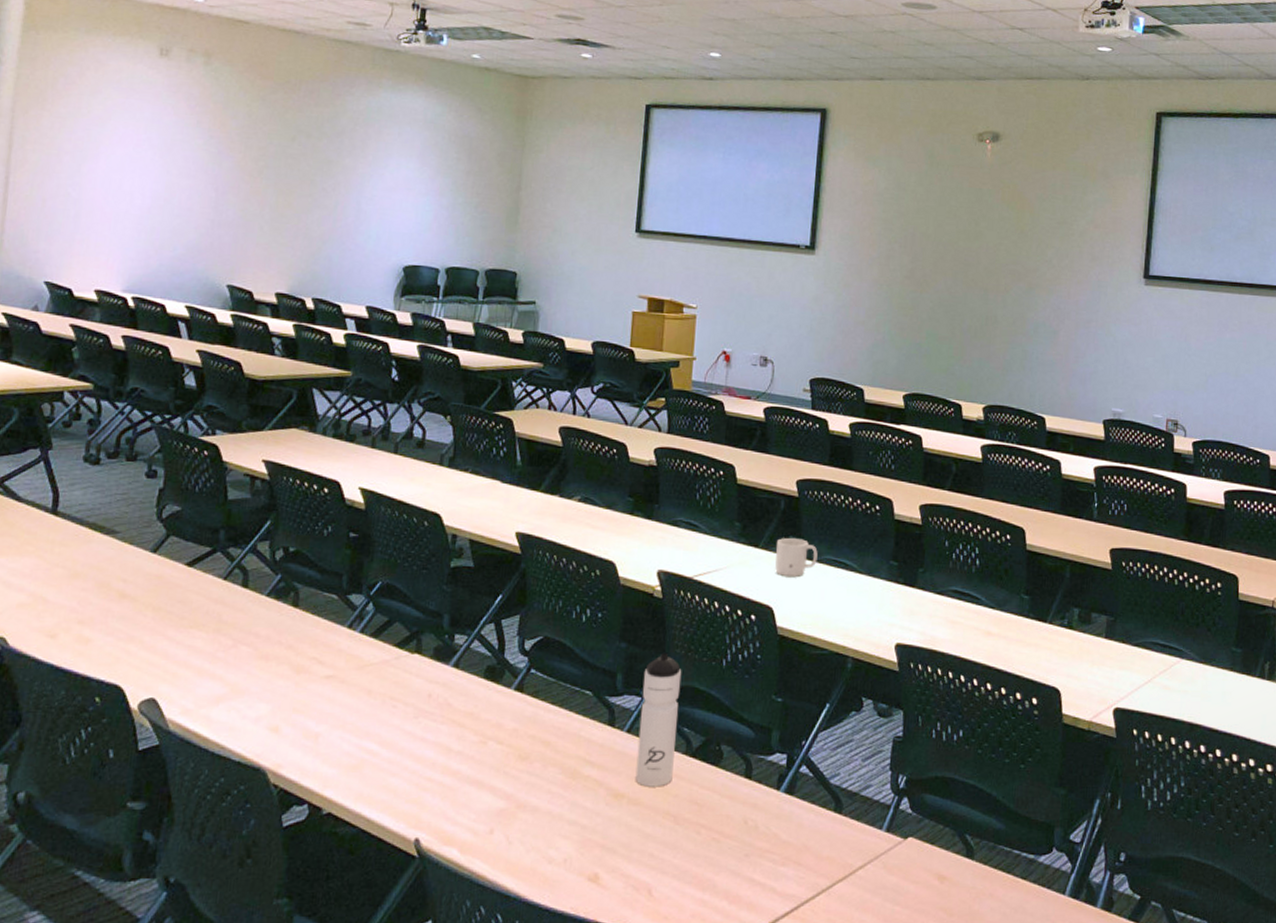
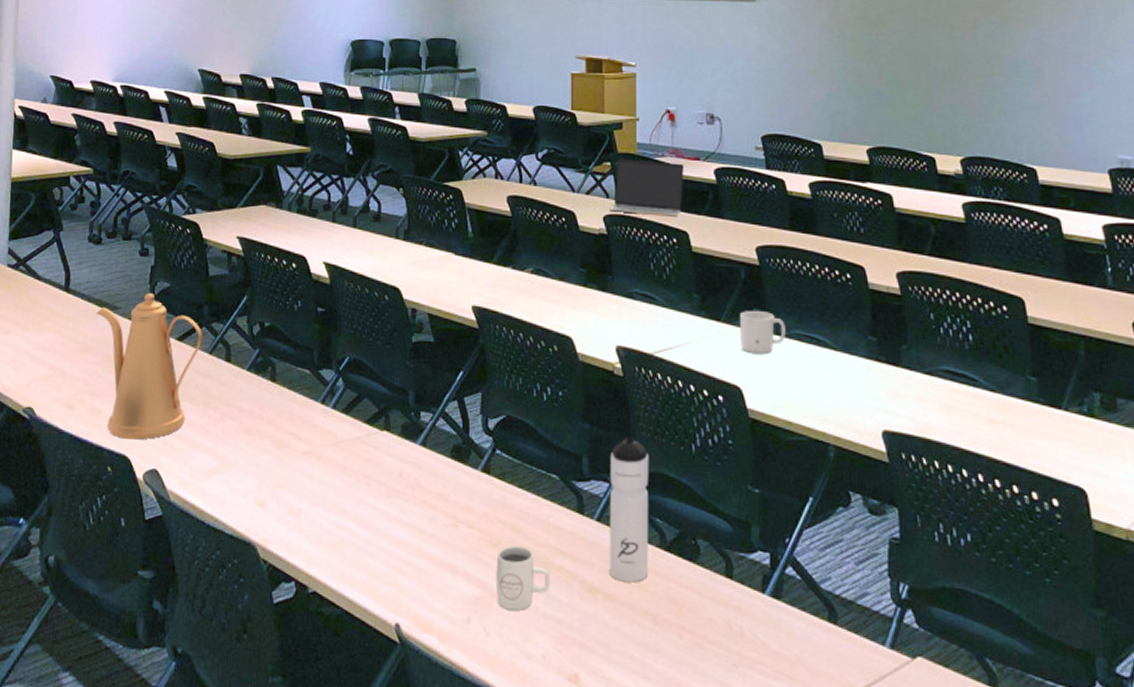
coffee pot: none [89,516,218,669] -> present [96,292,203,440]
mug: none [521,759,577,819] -> present [495,545,550,611]
laptop: none [660,395,736,452] -> present [609,159,684,218]

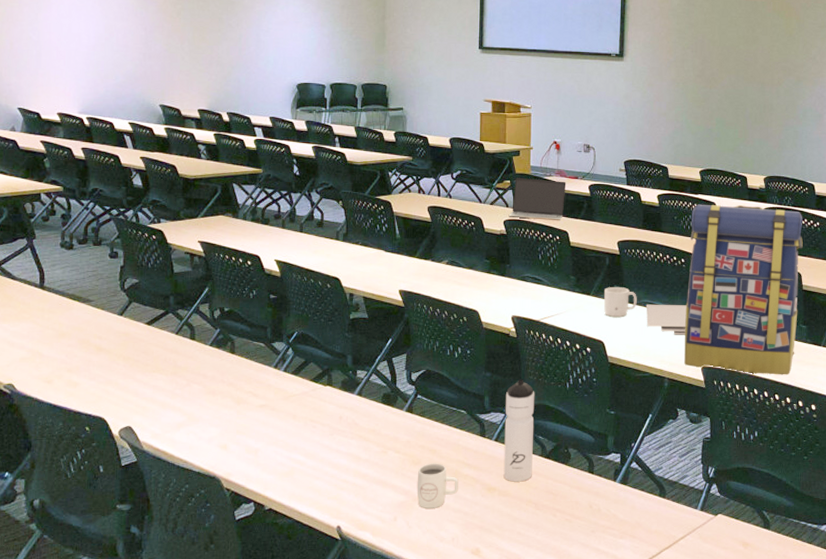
coffee pot: present [96,292,203,440] -> none [70,287,170,404]
papers: none [798,336,857,384] -> present [645,304,687,335]
backpack: none [855,196,1024,451] -> present [684,204,803,375]

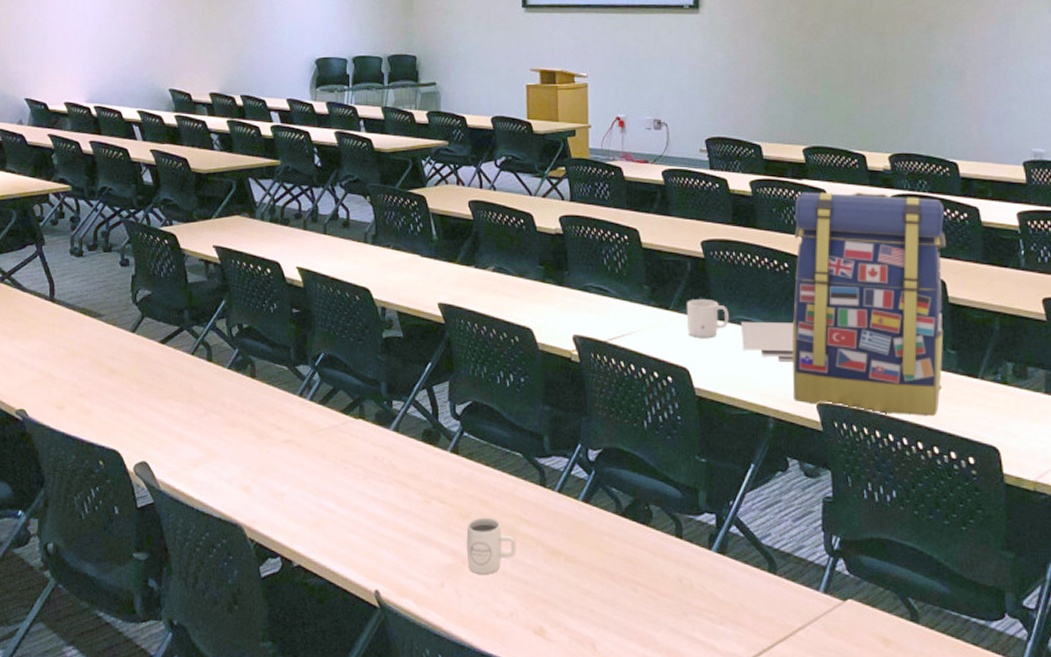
water bottle: present [503,379,535,482] -> none [569,415,606,546]
laptop: present [508,178,566,221] -> none [564,164,634,217]

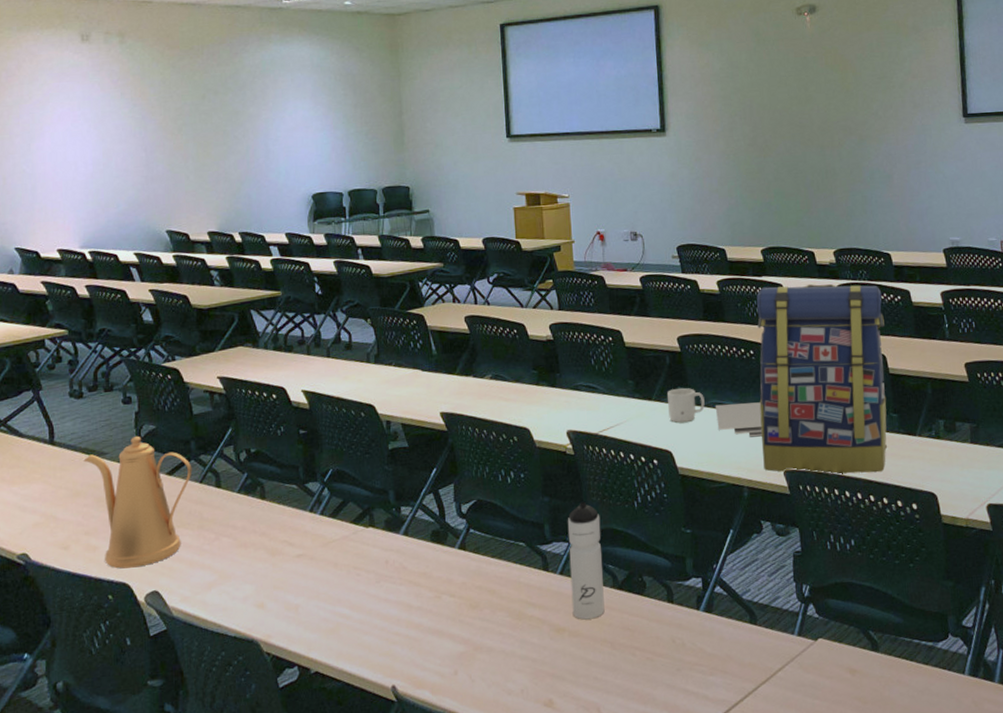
coffee pot: none [81,300,185,435] -> present [83,435,192,569]
mug: present [466,517,516,574] -> none [476,604,524,658]
water bottle: none [569,415,606,546] -> present [567,501,605,620]

